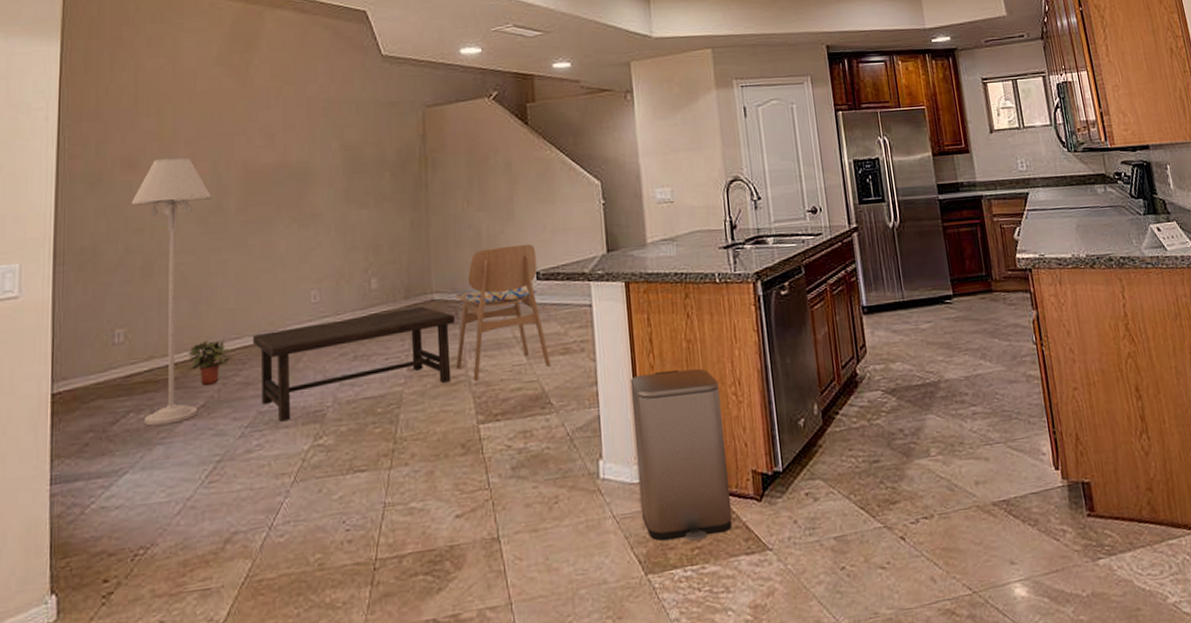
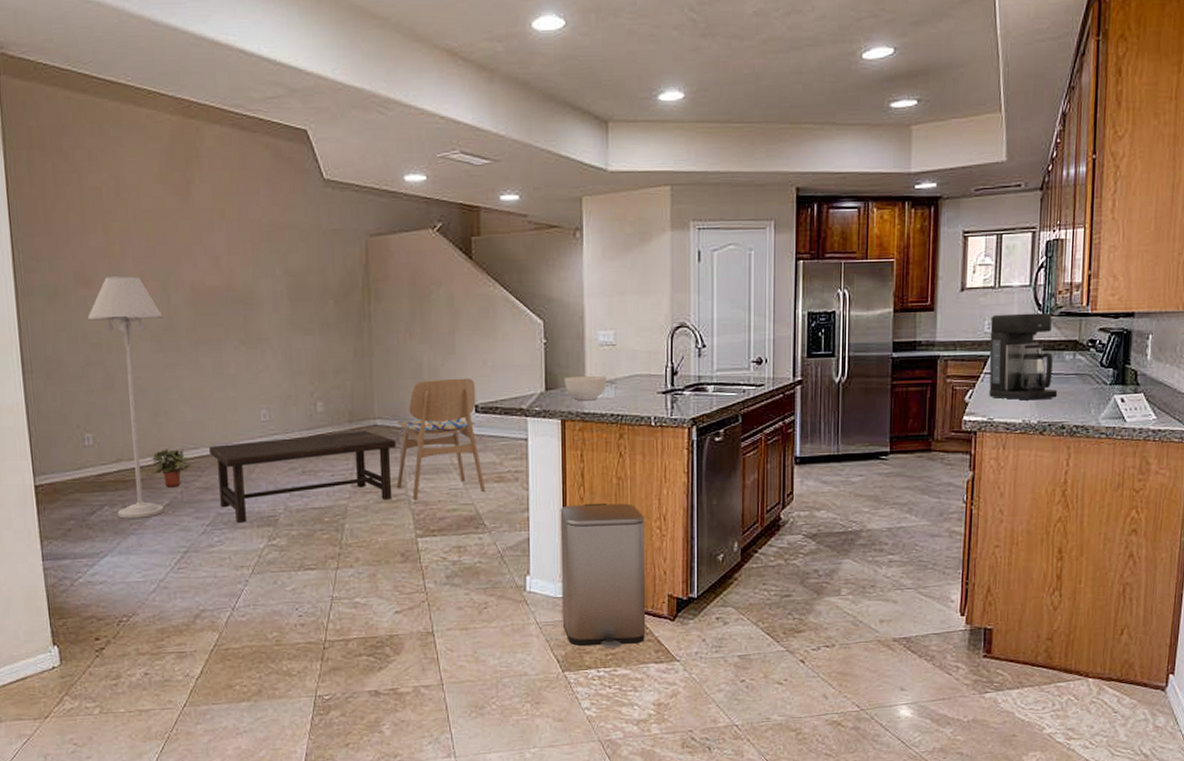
bowl: none [625,233,668,262] -> present [564,375,607,401]
coffee maker: none [1022,149,1099,235] -> present [989,313,1058,401]

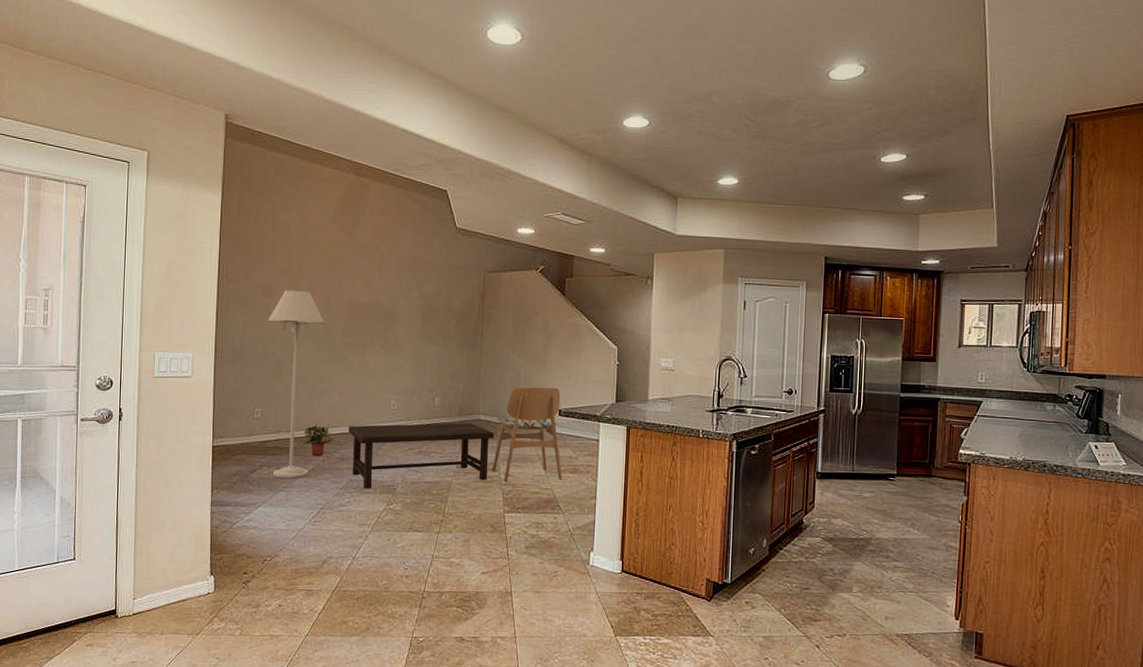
pedal bin: present [560,502,646,648] -> none [617,496,691,620]
bowl: present [564,375,607,401] -> none [631,392,666,413]
coffee maker: present [989,313,1058,401] -> none [981,368,1040,441]

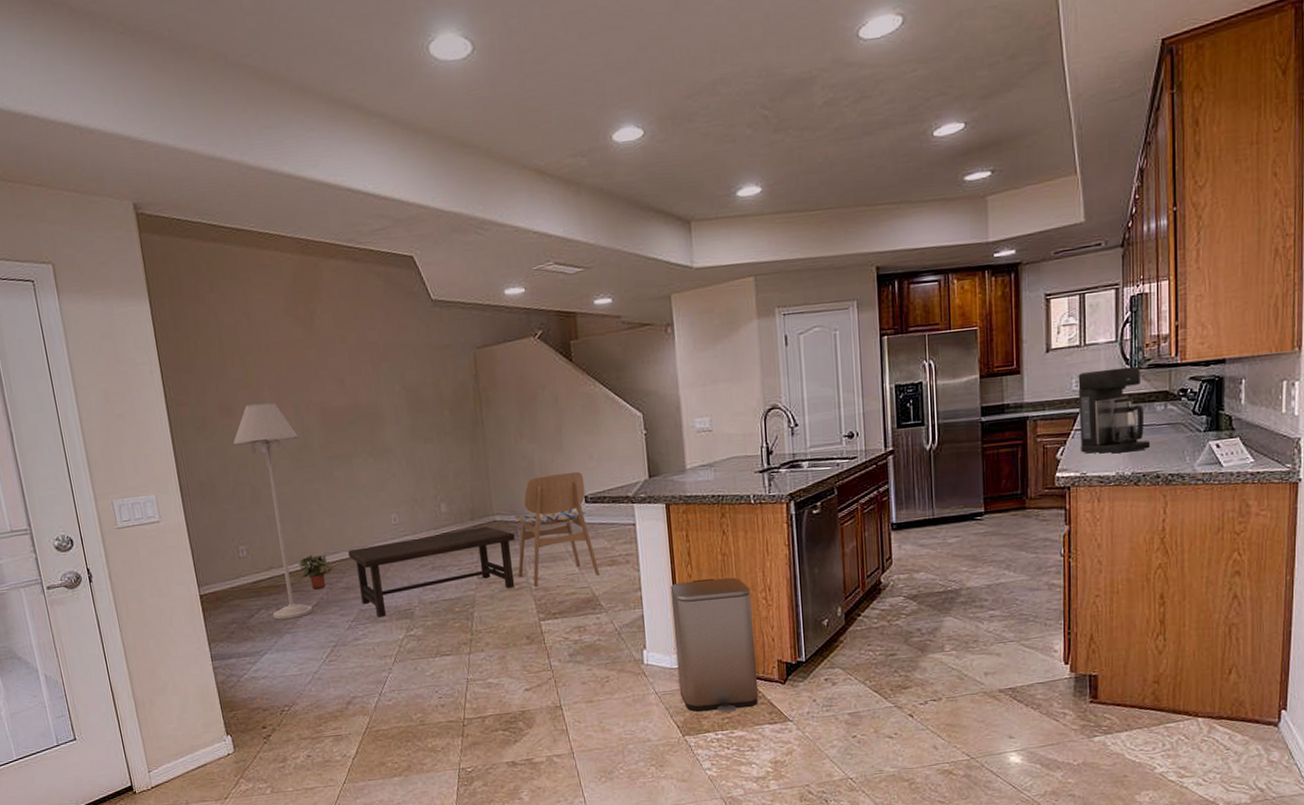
pedal bin: none [617,496,691,620] -> present [670,577,759,713]
coffee maker: none [981,368,1040,441] -> present [1078,366,1151,454]

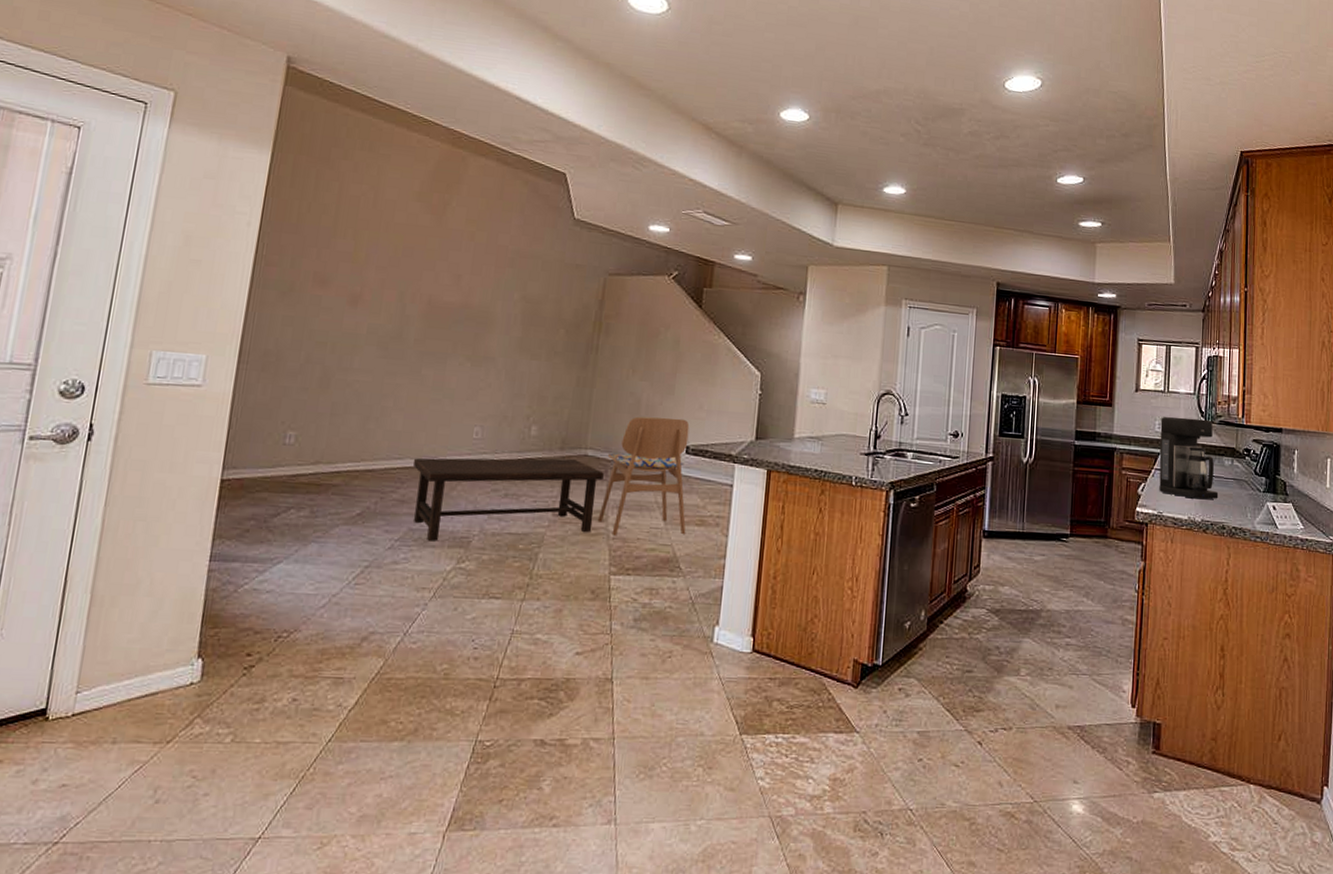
floor lamp: present [233,402,313,620] -> none [302,280,395,526]
potted plant: present [298,554,334,591] -> none [349,455,393,498]
pedal bin: present [670,577,759,713] -> none [746,556,838,713]

